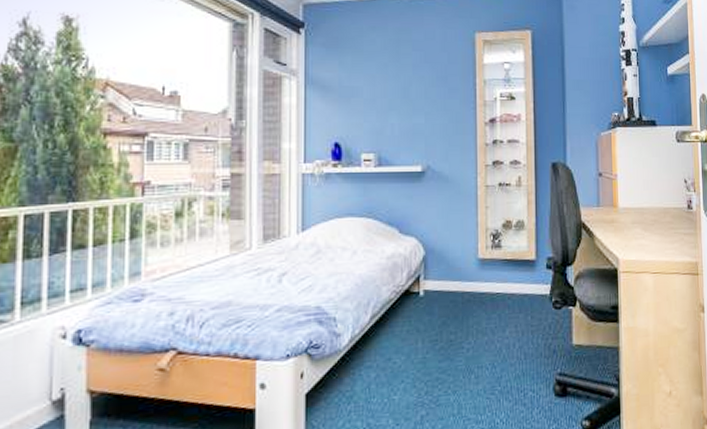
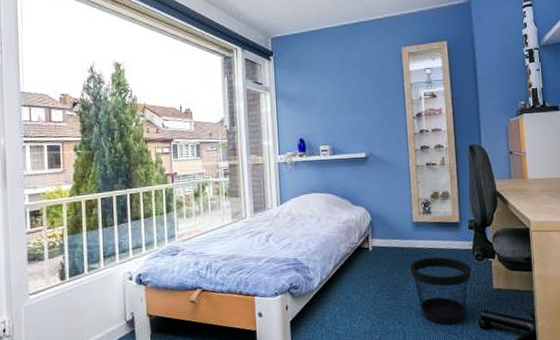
wastebasket: none [471,304,547,393] -> present [409,257,472,325]

